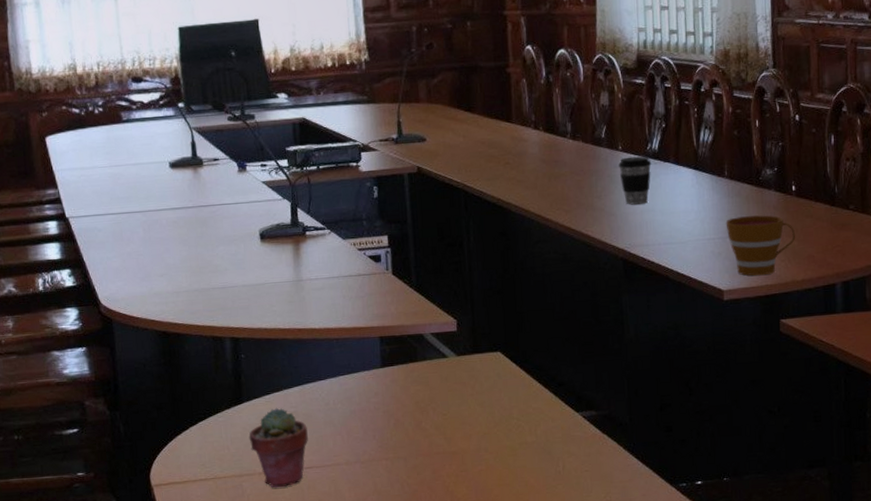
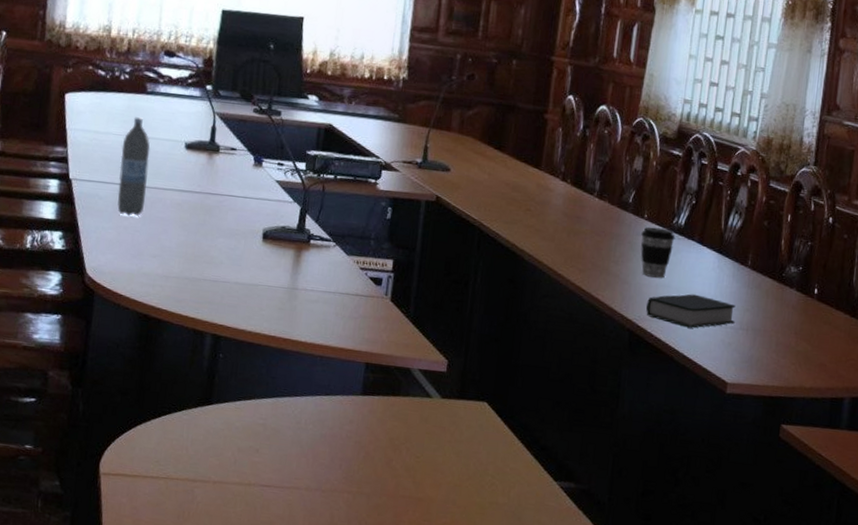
water bottle: none [109,146,143,243] -> present [117,117,150,216]
potted succulent: present [248,407,308,488] -> none [210,416,273,502]
book: none [635,213,721,246] -> present [646,294,736,328]
cup: present [726,215,796,276] -> none [740,309,811,376]

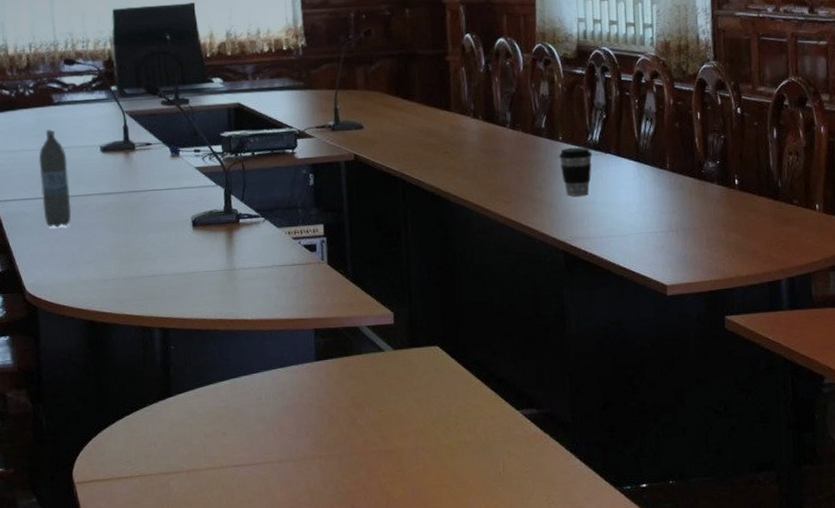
book: present [646,294,736,328] -> none [576,205,664,239]

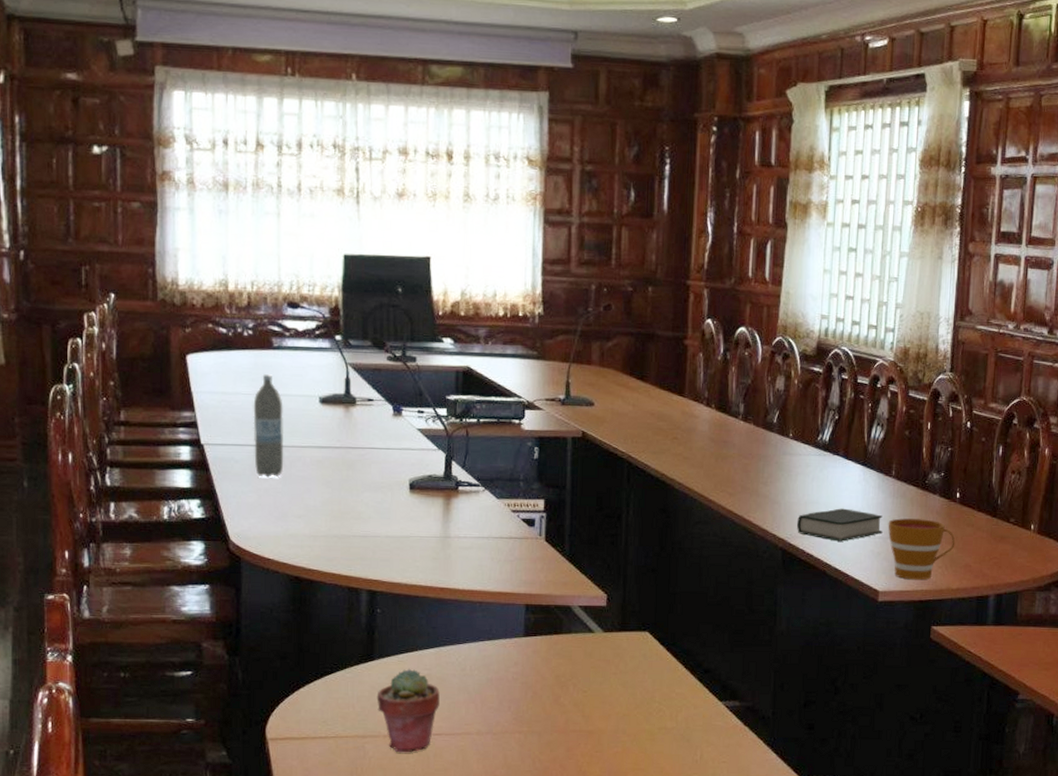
potted succulent: none [177,401,239,487] -> present [376,668,440,753]
coffee cup: present [559,147,593,197] -> none [788,445,821,495]
book: none [576,205,664,239] -> present [797,508,883,542]
cup: none [668,208,740,271] -> present [888,518,955,580]

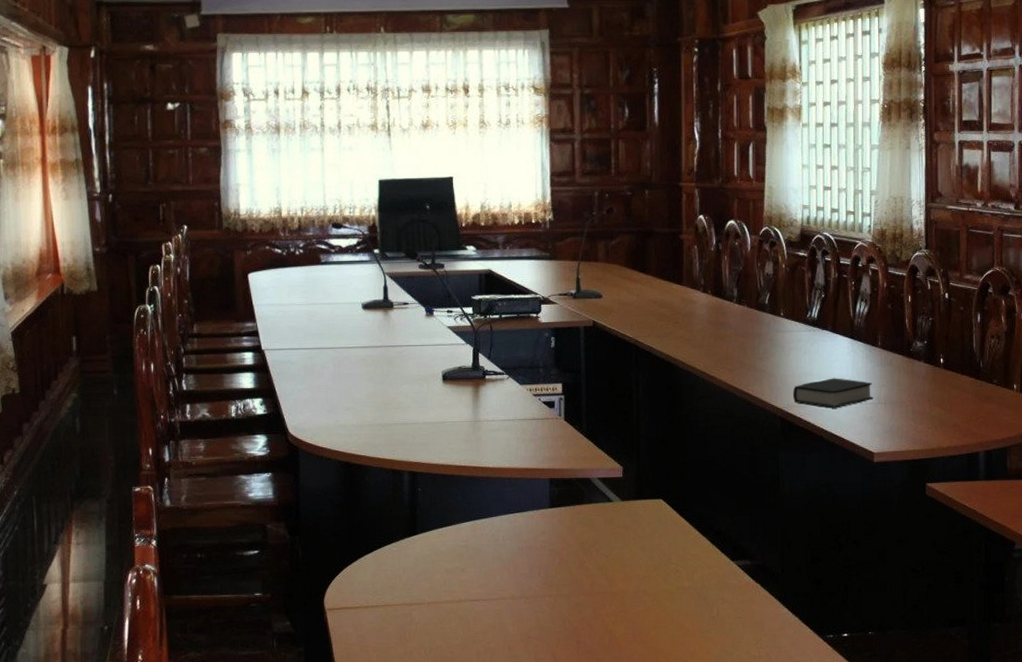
water bottle: present [253,374,284,478] -> none [305,286,333,376]
potted succulent: present [376,668,440,753] -> none [420,540,477,618]
cup: present [888,518,955,580] -> none [878,384,943,441]

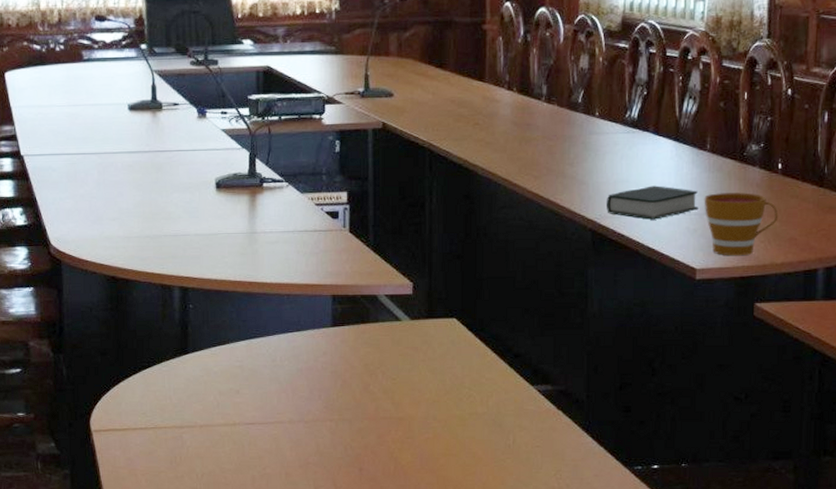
cup: none [878,384,943,441] -> present [704,193,779,256]

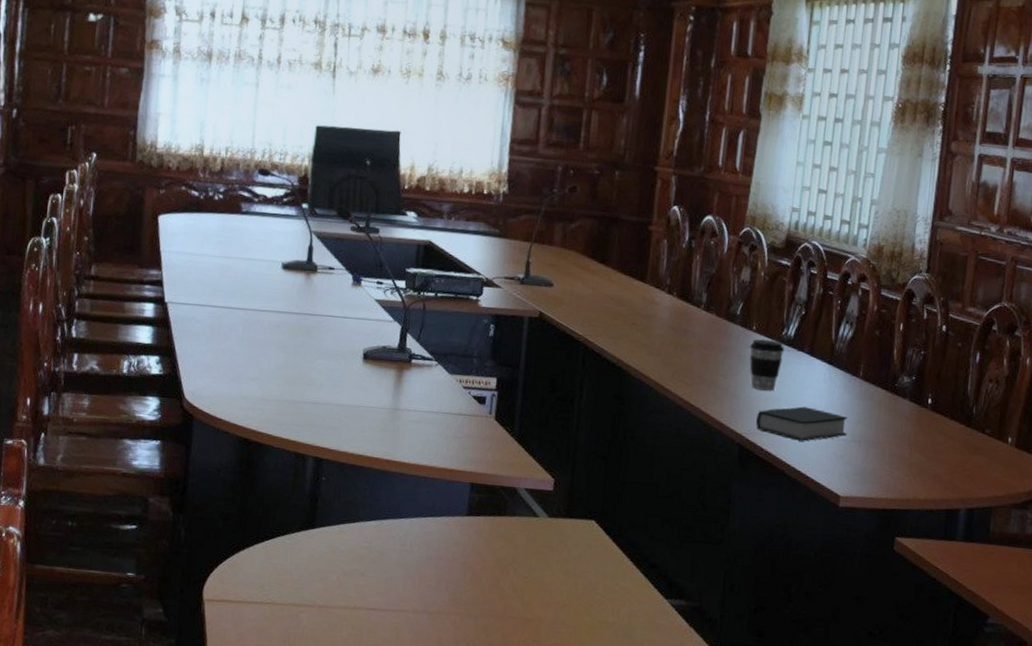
coffee cup: none [594,124,630,174] -> present [749,339,785,391]
cup: present [704,193,779,256] -> none [853,421,925,488]

